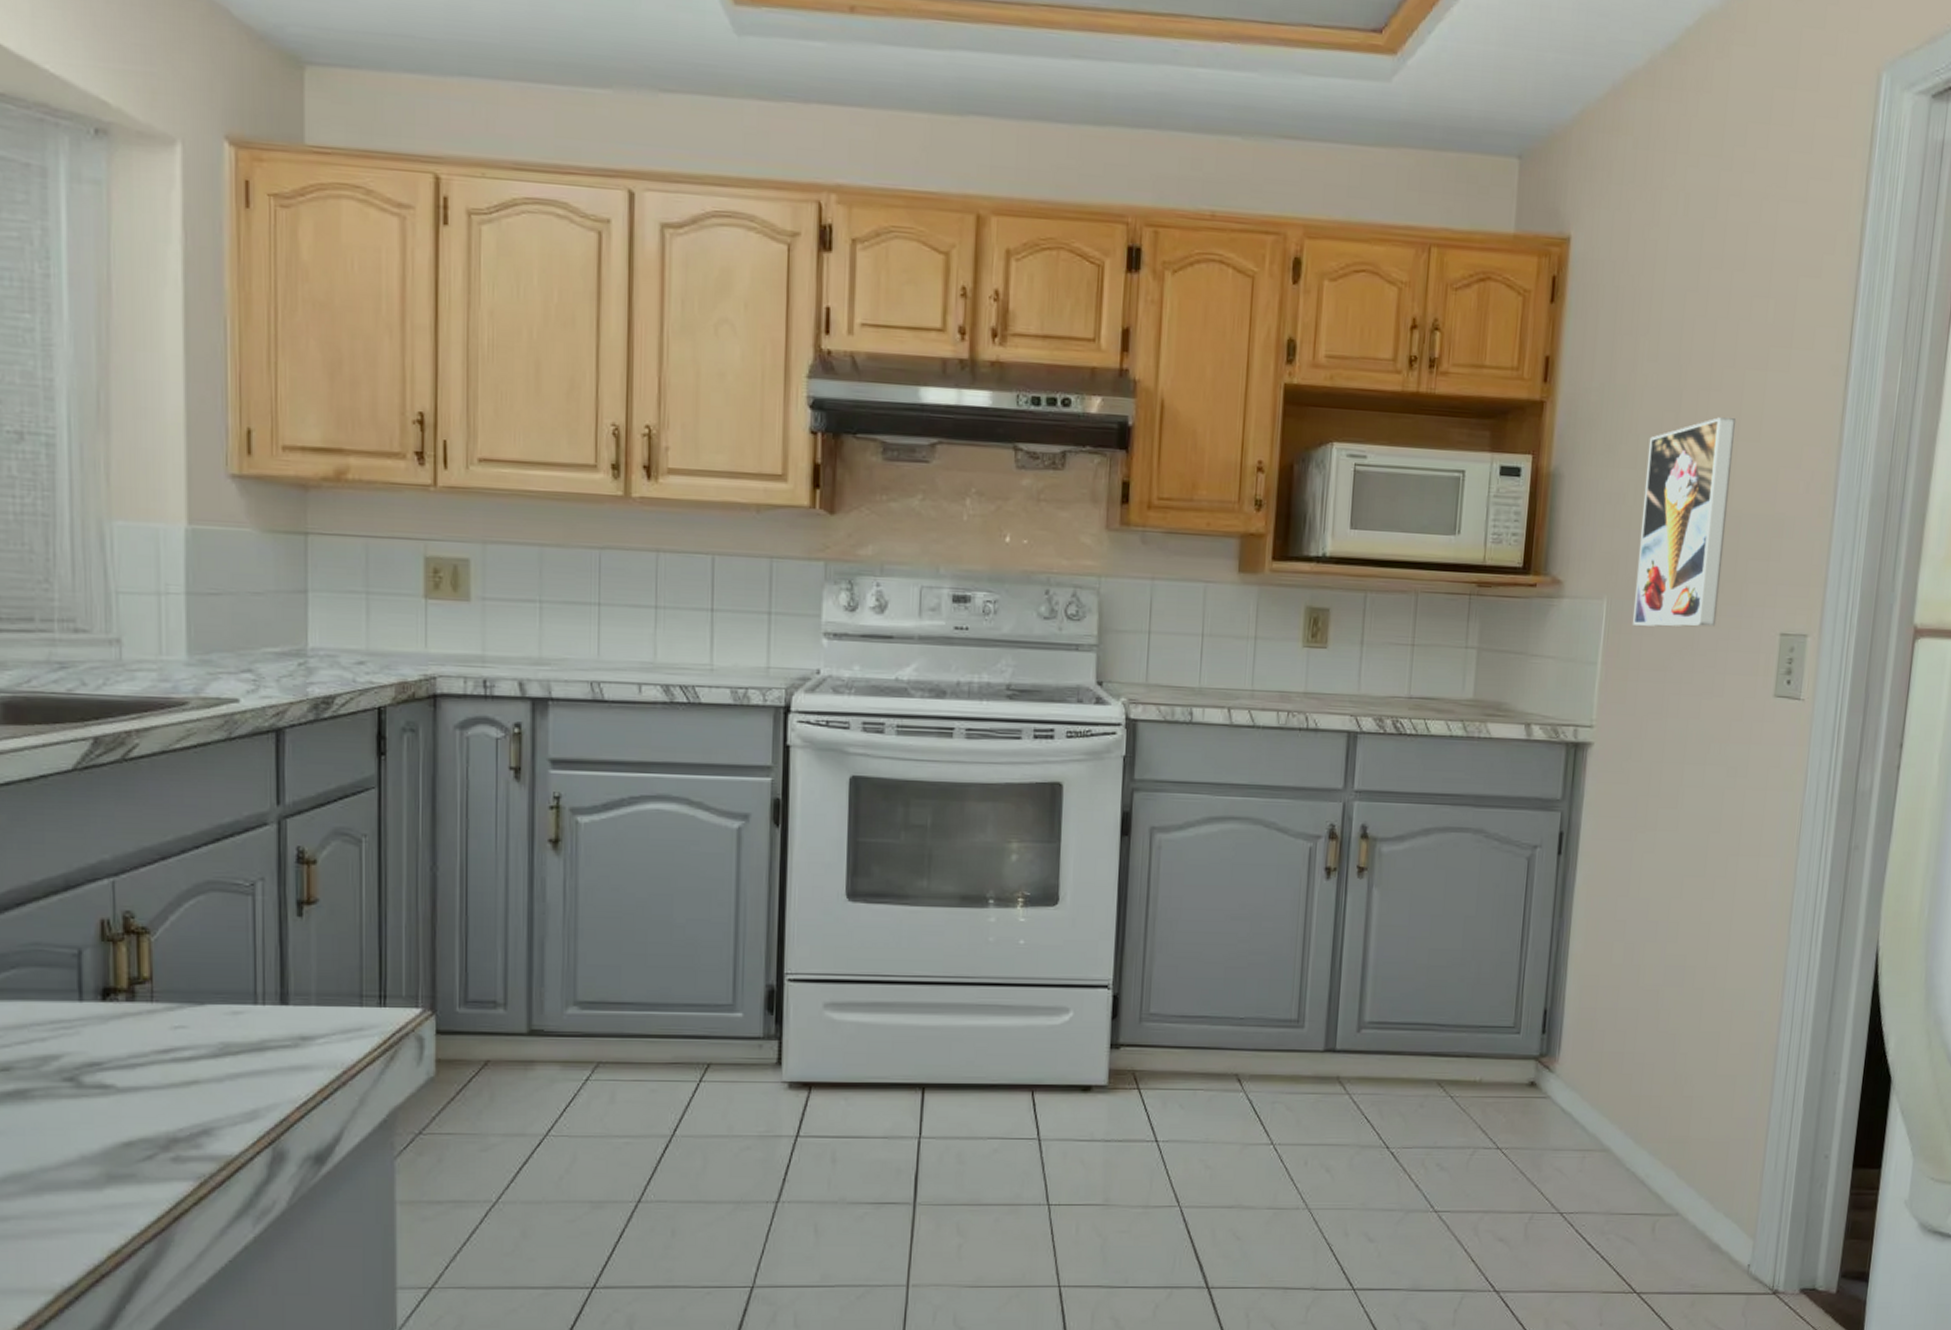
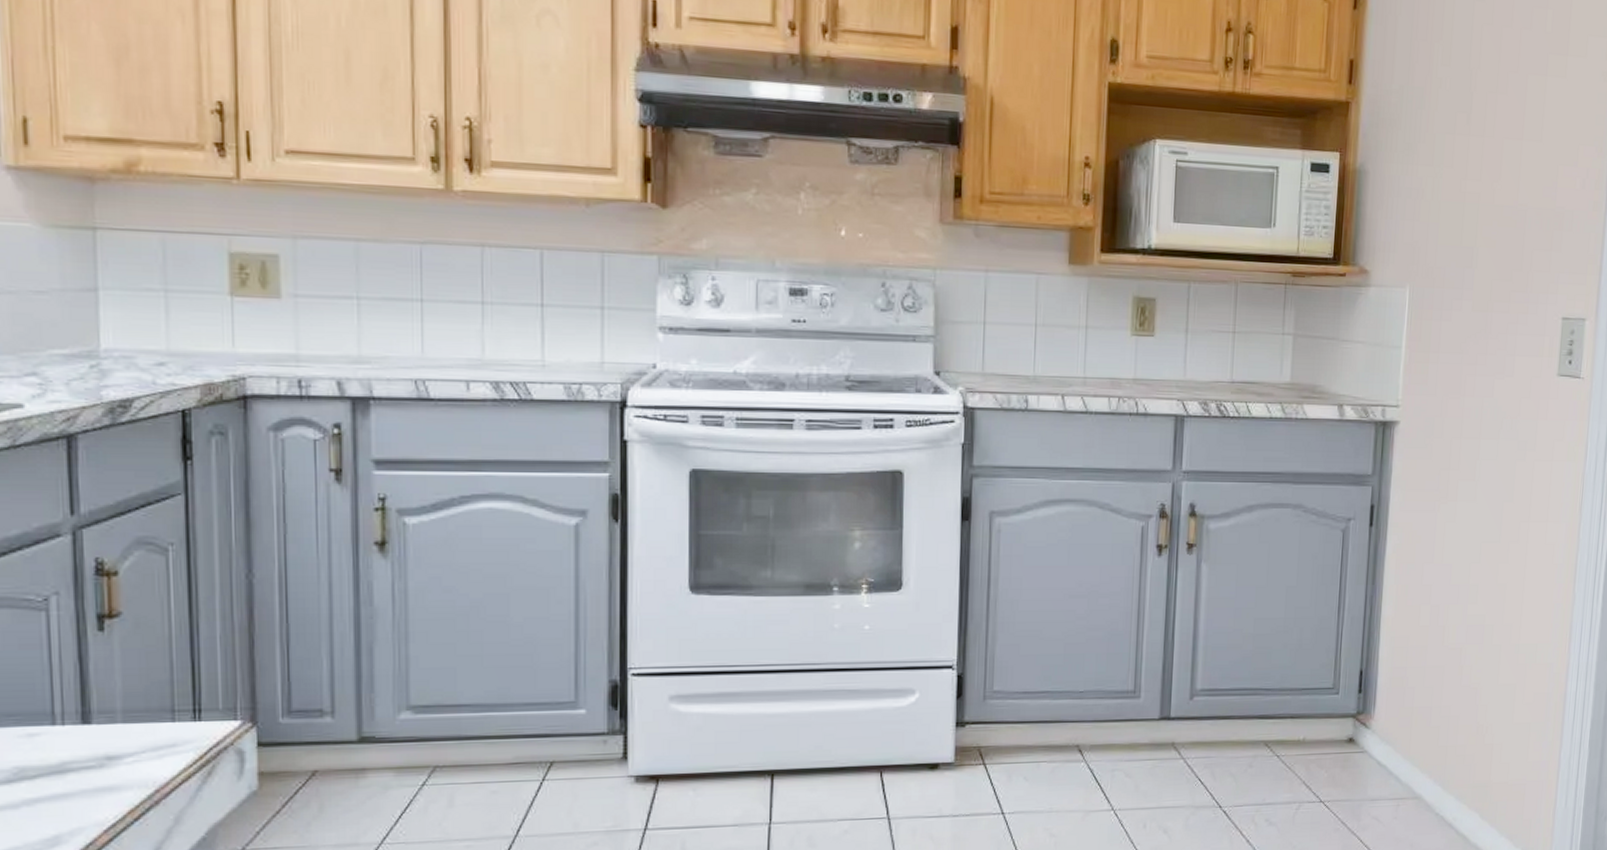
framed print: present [1633,417,1737,627] -> none [1433,118,1521,313]

